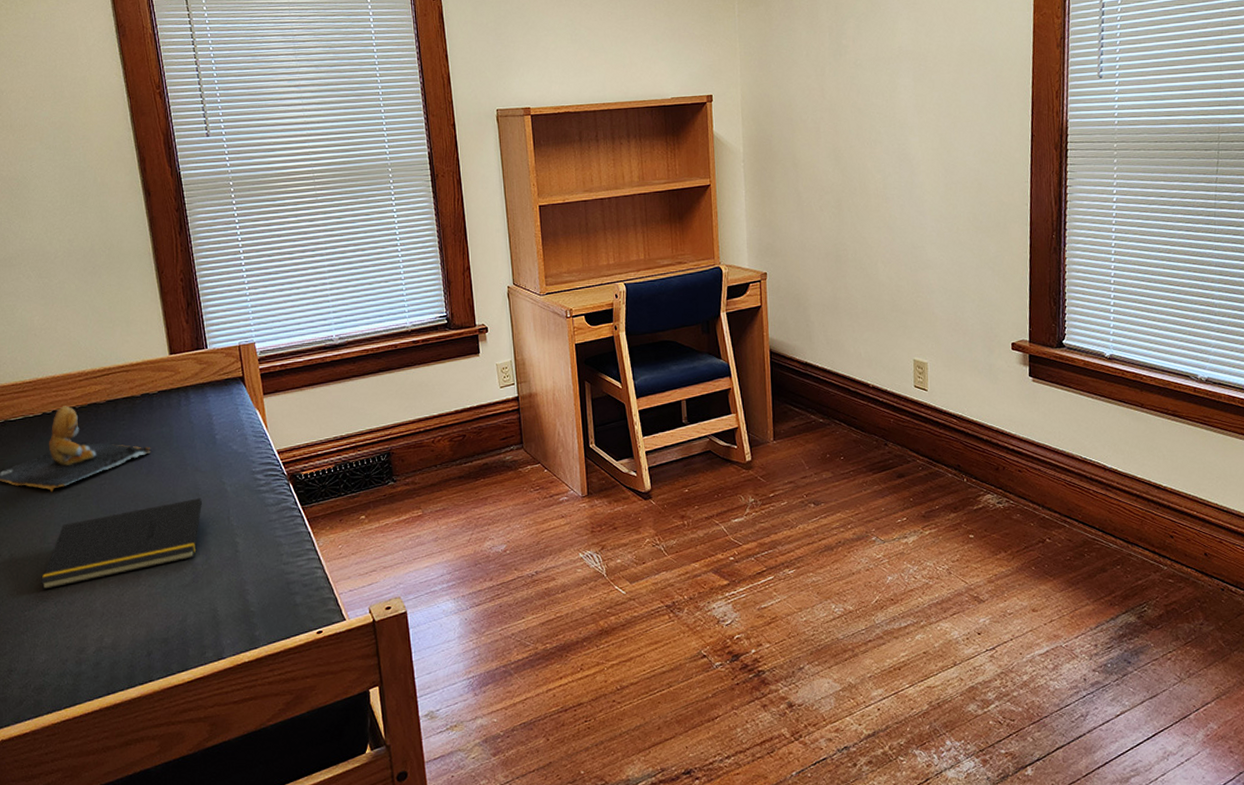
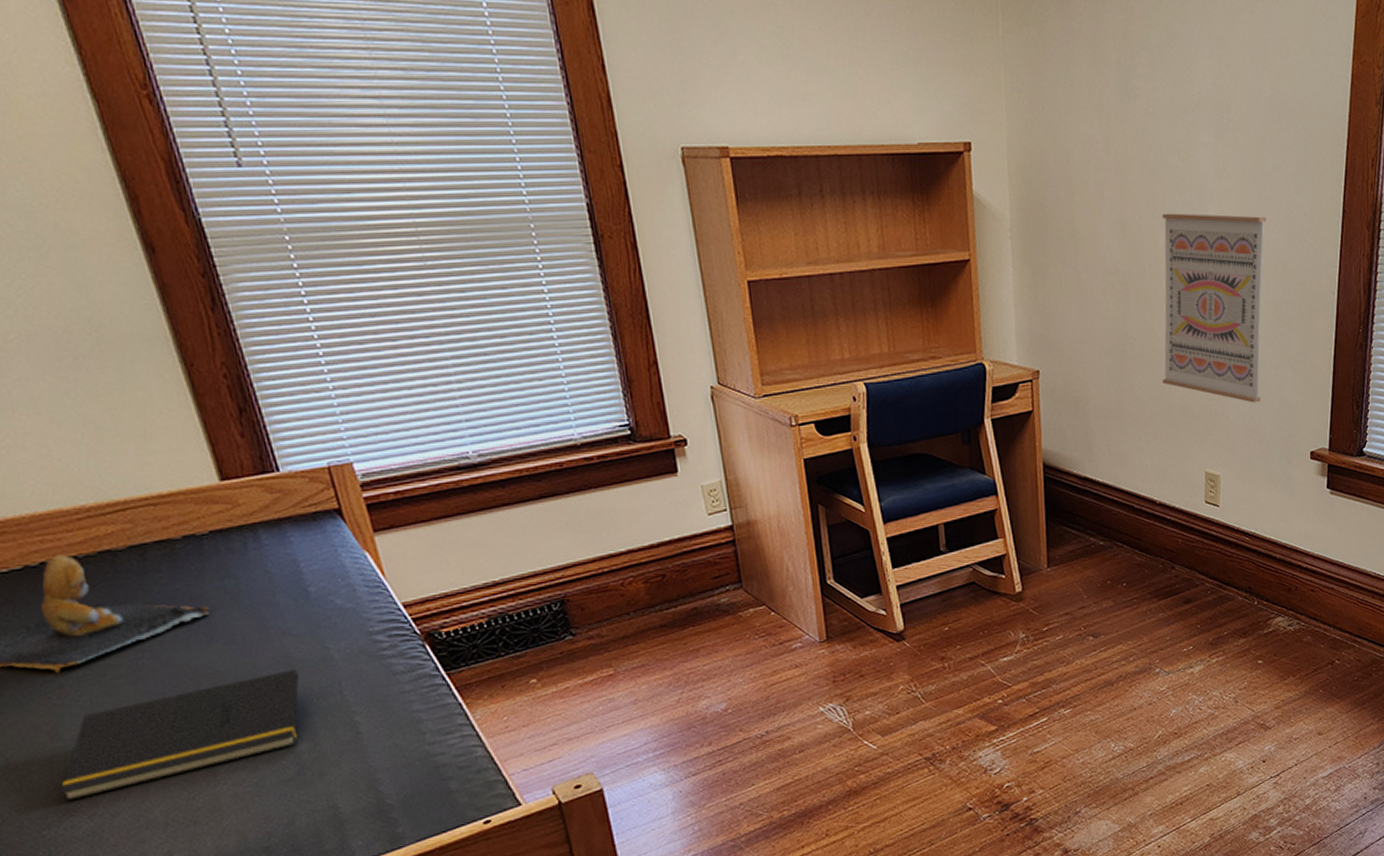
wall art: none [870,142,963,300] -> present [1162,213,1267,403]

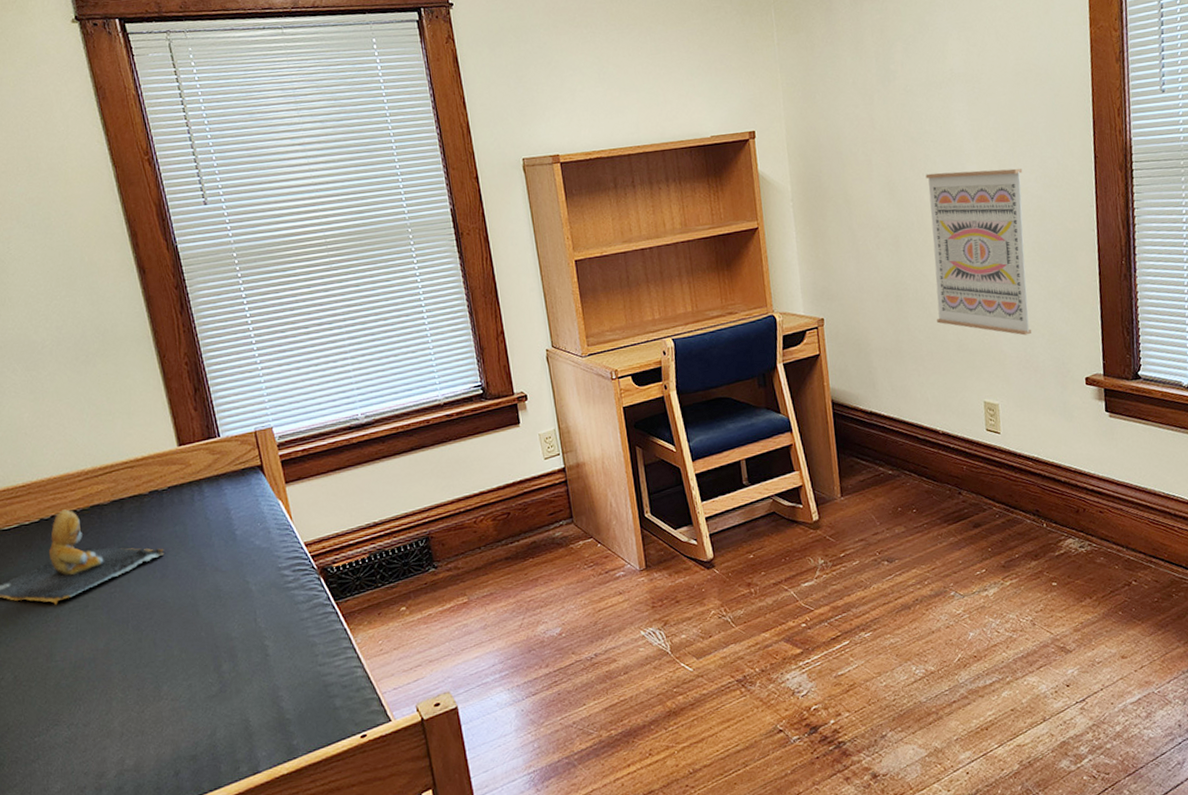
notepad: present [60,669,299,801] -> none [49,600,225,713]

